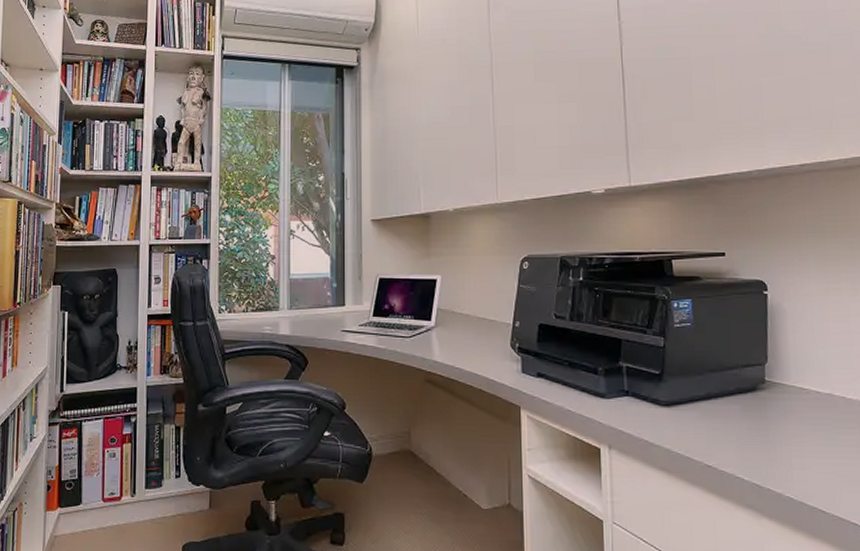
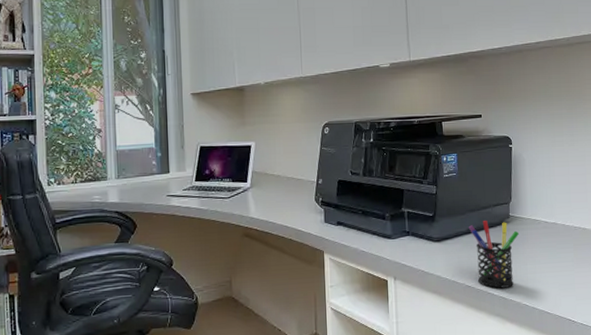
pen holder: none [707,385,780,473] -> present [468,221,520,288]

